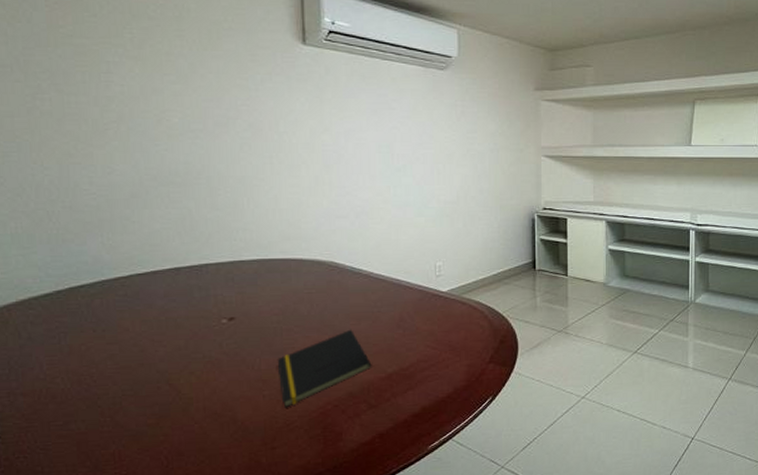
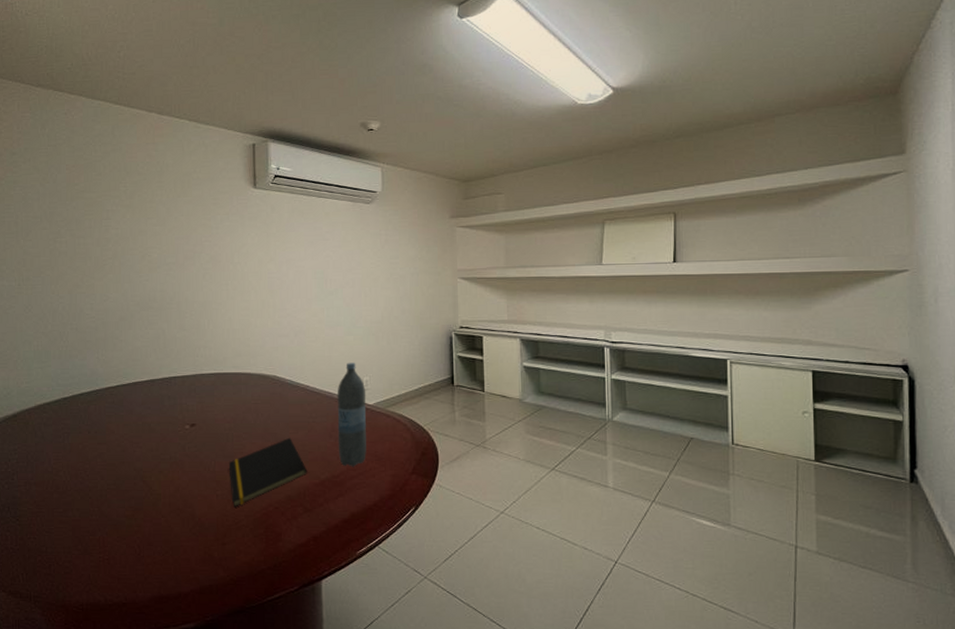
water bottle: none [405,246,440,359] -> present [337,362,367,467]

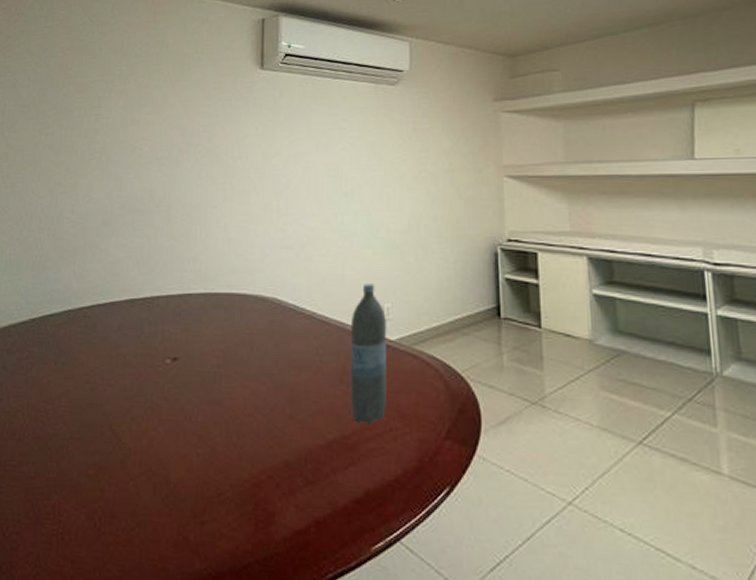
notepad: present [228,437,308,508] -> none [214,380,311,473]

